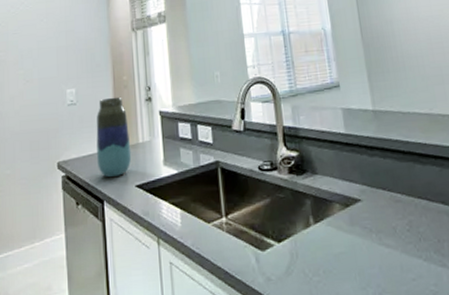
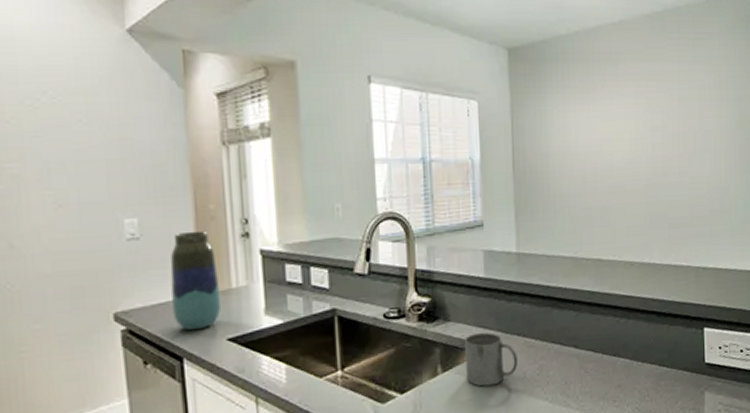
mug: none [332,186,386,240] -> present [464,333,518,387]

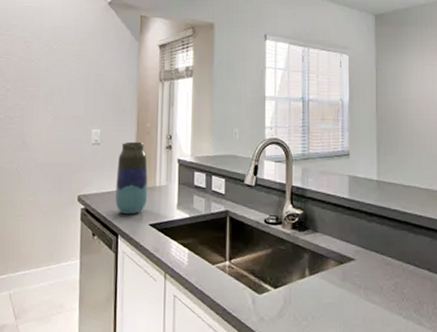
mug: present [464,333,518,387] -> none [329,246,375,294]

